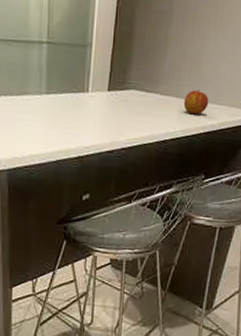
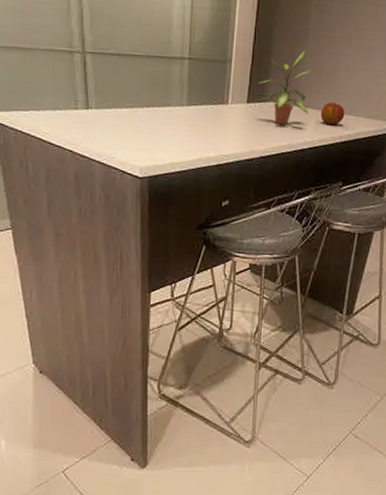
potted plant: none [120,32,175,114] -> present [258,49,312,125]

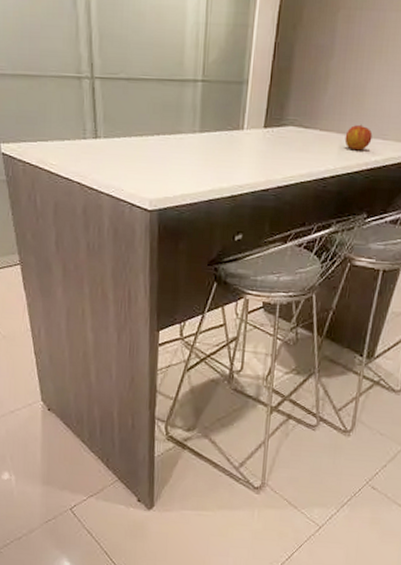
potted plant: present [258,49,312,125] -> none [277,66,336,151]

